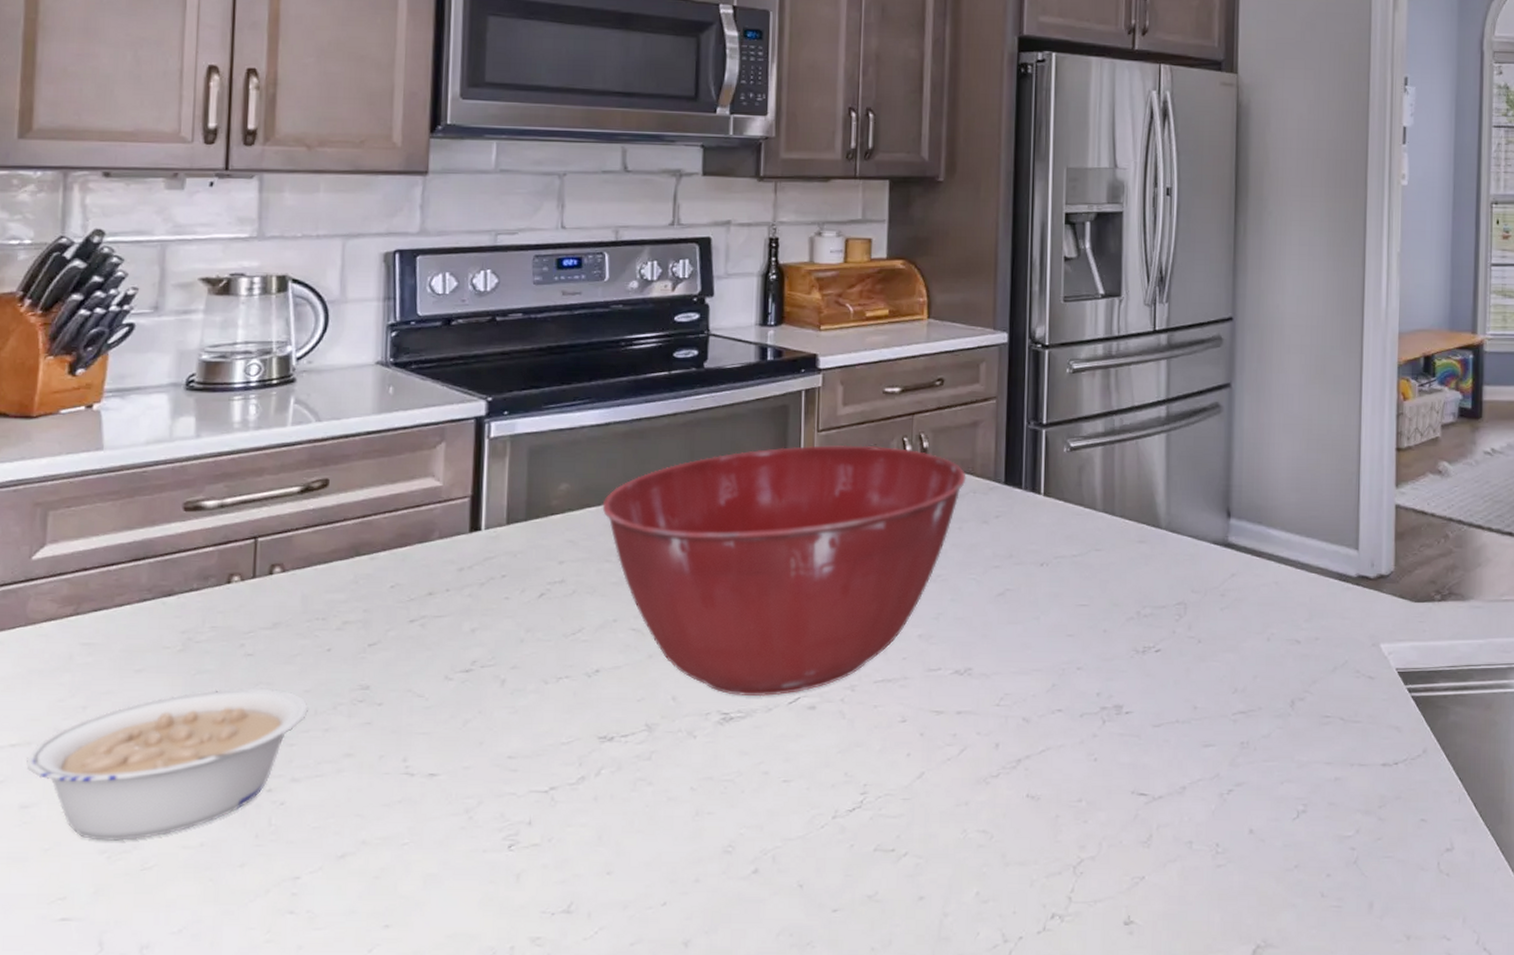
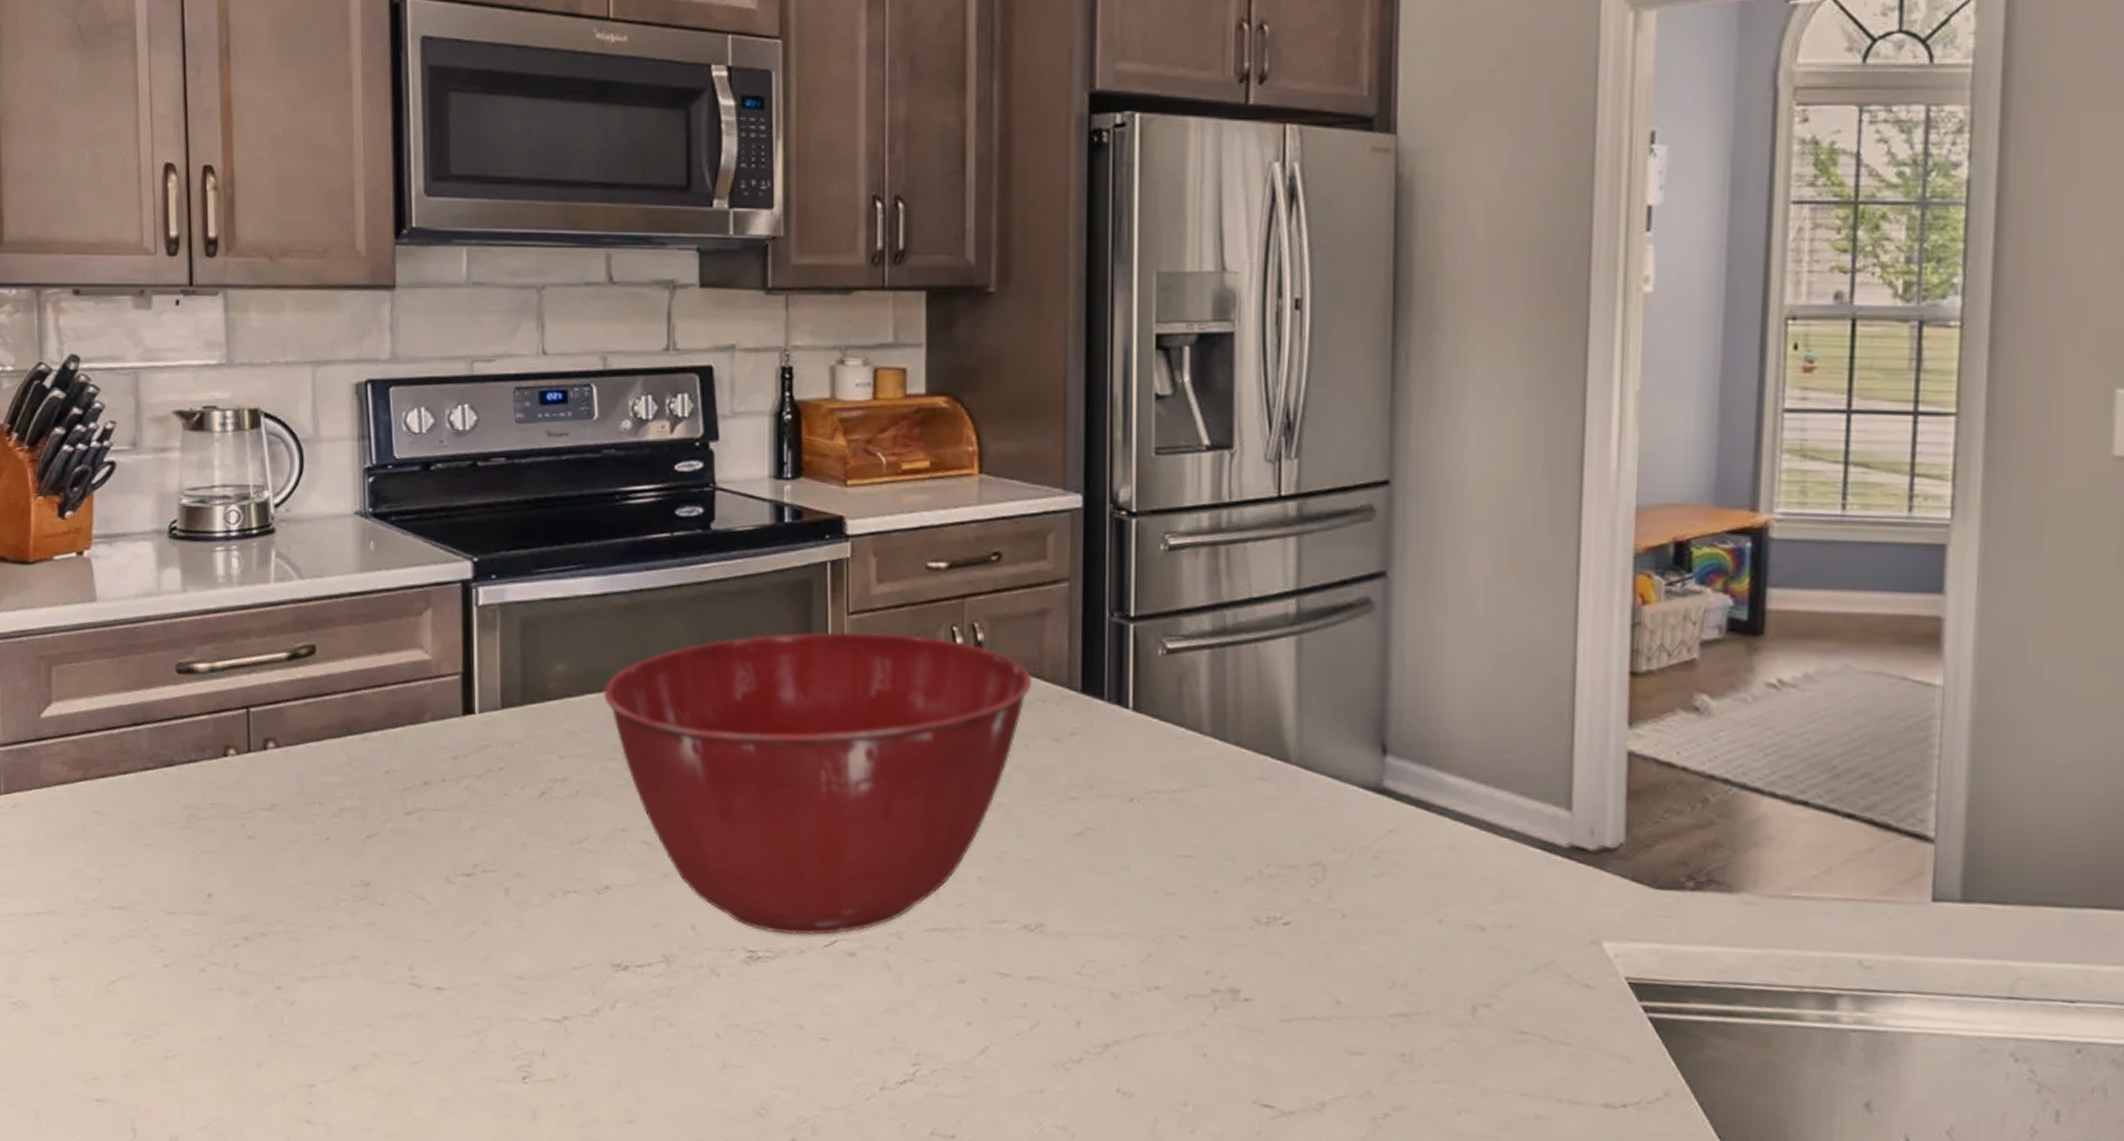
legume: present [26,687,308,841] -> none [53,872,311,1026]

